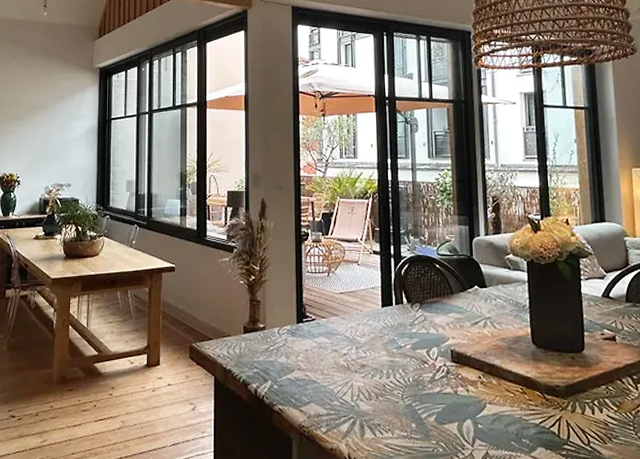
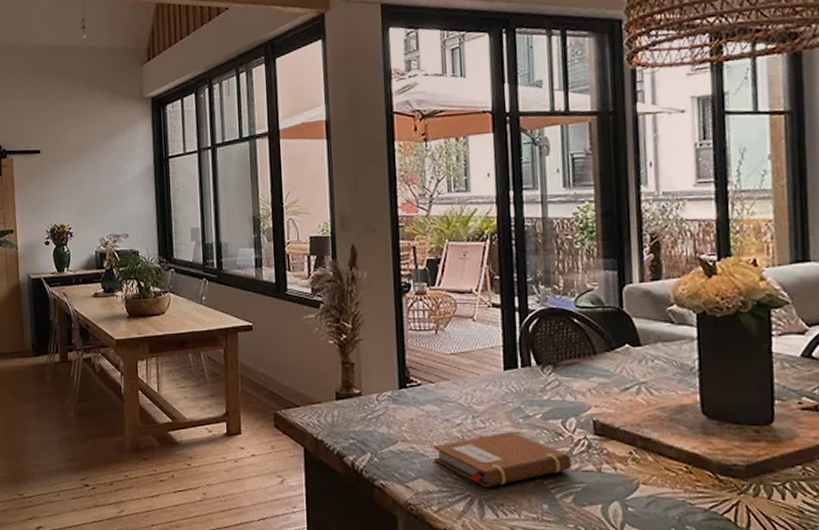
notebook: none [324,361,435,409] -> present [434,432,572,487]

